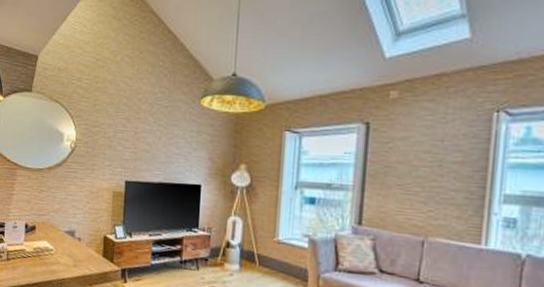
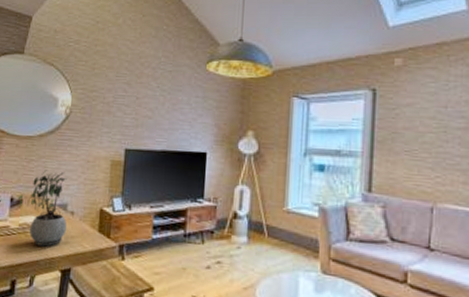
potted plant: none [31,199,75,269] -> present [17,170,67,247]

